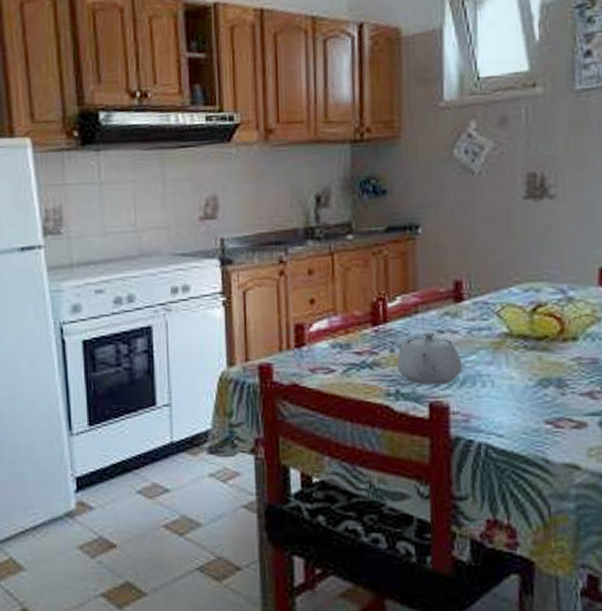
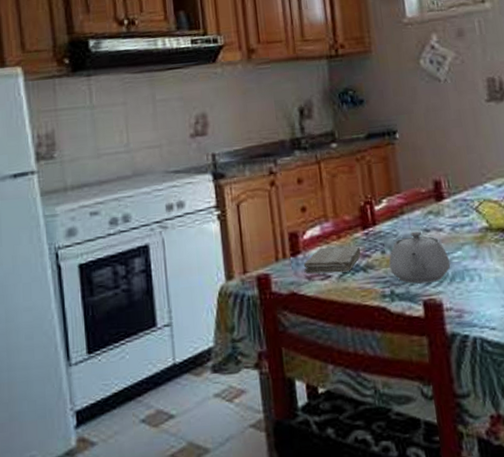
washcloth: none [307,341,369,368] -> present [303,246,361,274]

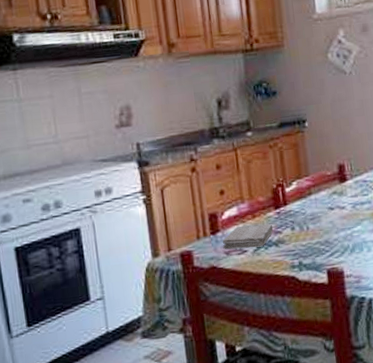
teapot: present [389,231,451,284] -> none [297,209,352,255]

